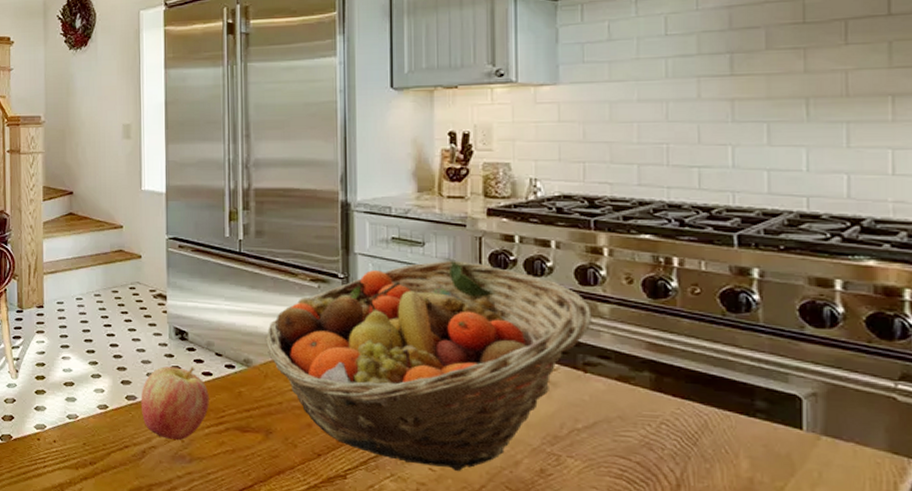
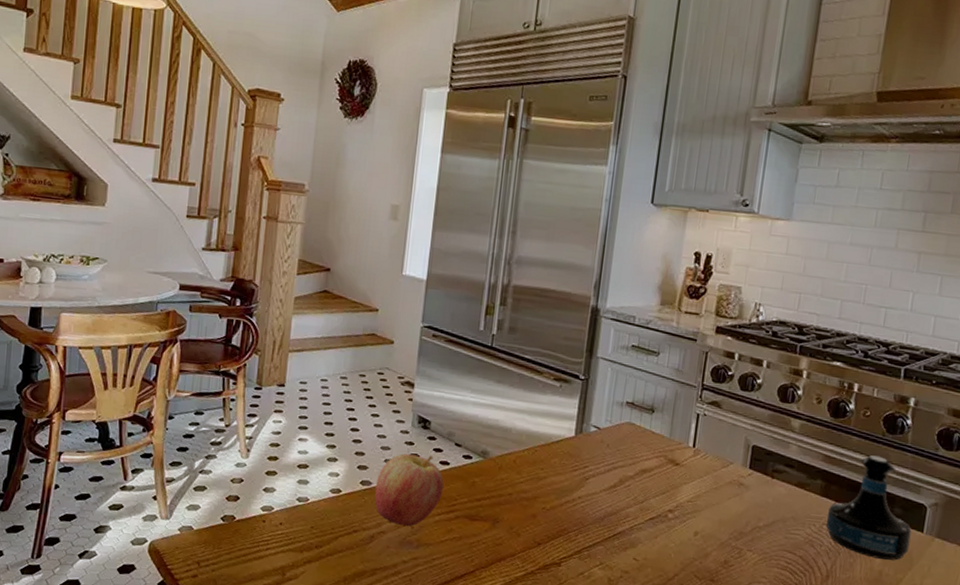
fruit basket: present [265,260,592,471] -> none [504,370,786,561]
tequila bottle: none [666,339,785,465] -> present [826,455,912,561]

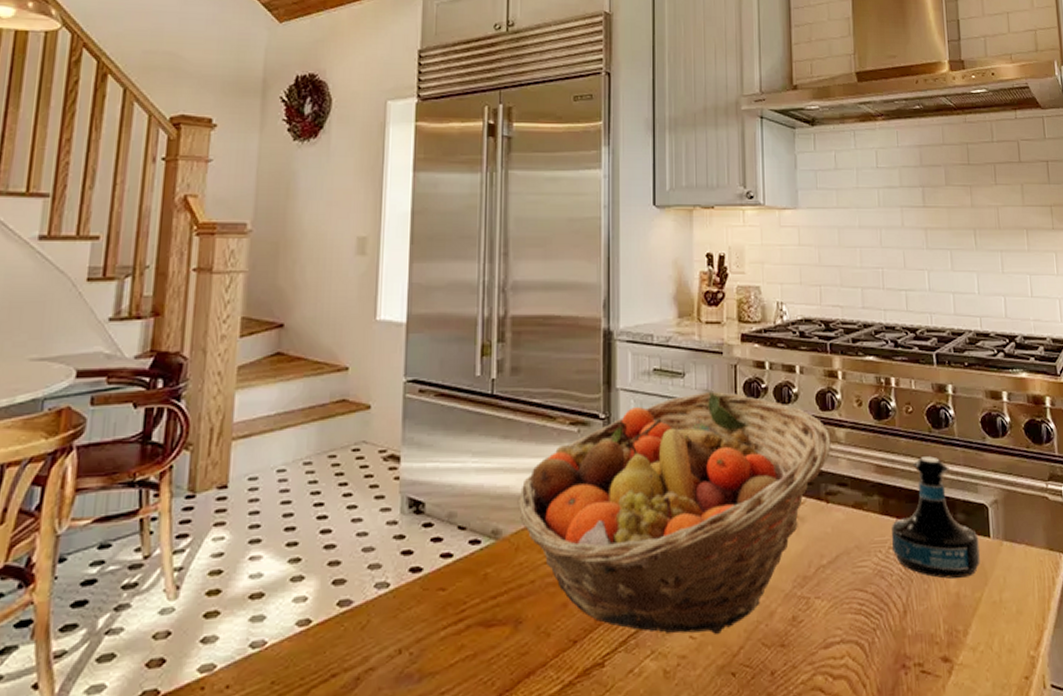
apple: present [374,453,444,527] -> none [357,548,448,654]
fruit basket: none [504,370,786,561] -> present [517,391,831,634]

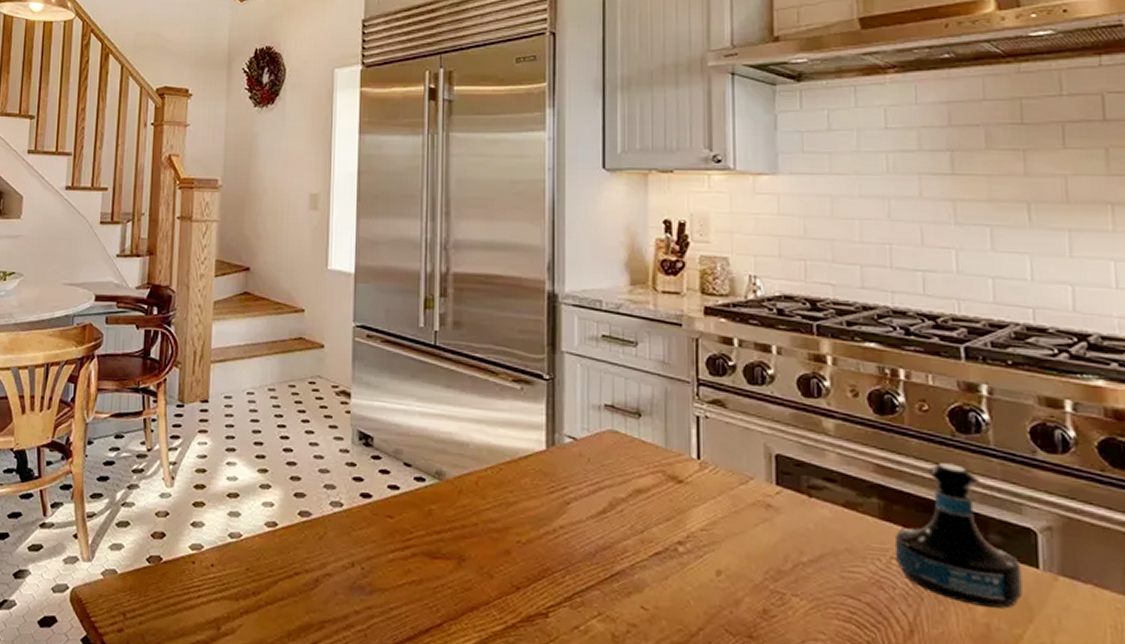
fruit basket: present [517,391,831,634] -> none [460,363,816,610]

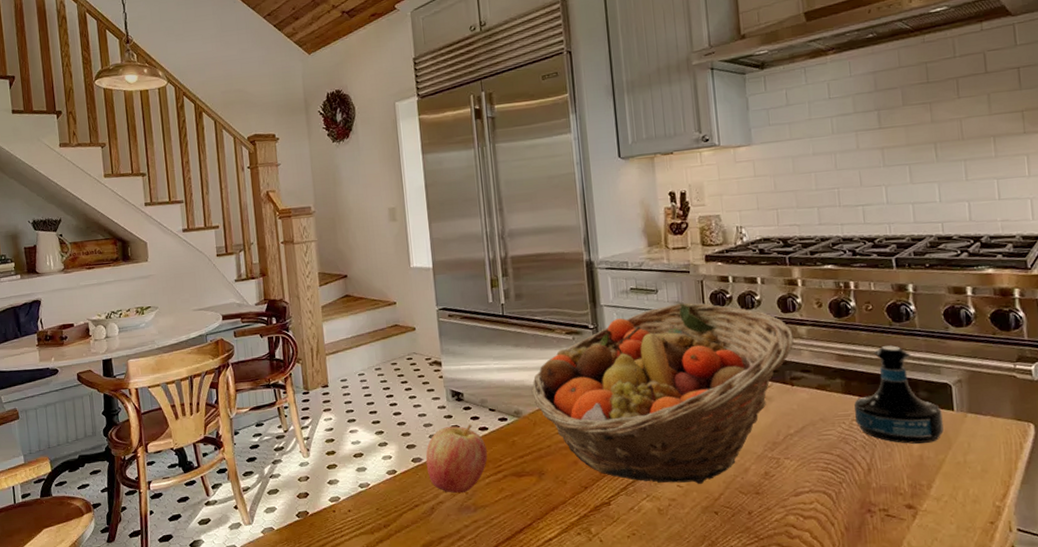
apple: none [315,477,395,568] -> present [425,424,488,494]
fruit basket: none [460,363,816,610] -> present [531,302,794,484]

